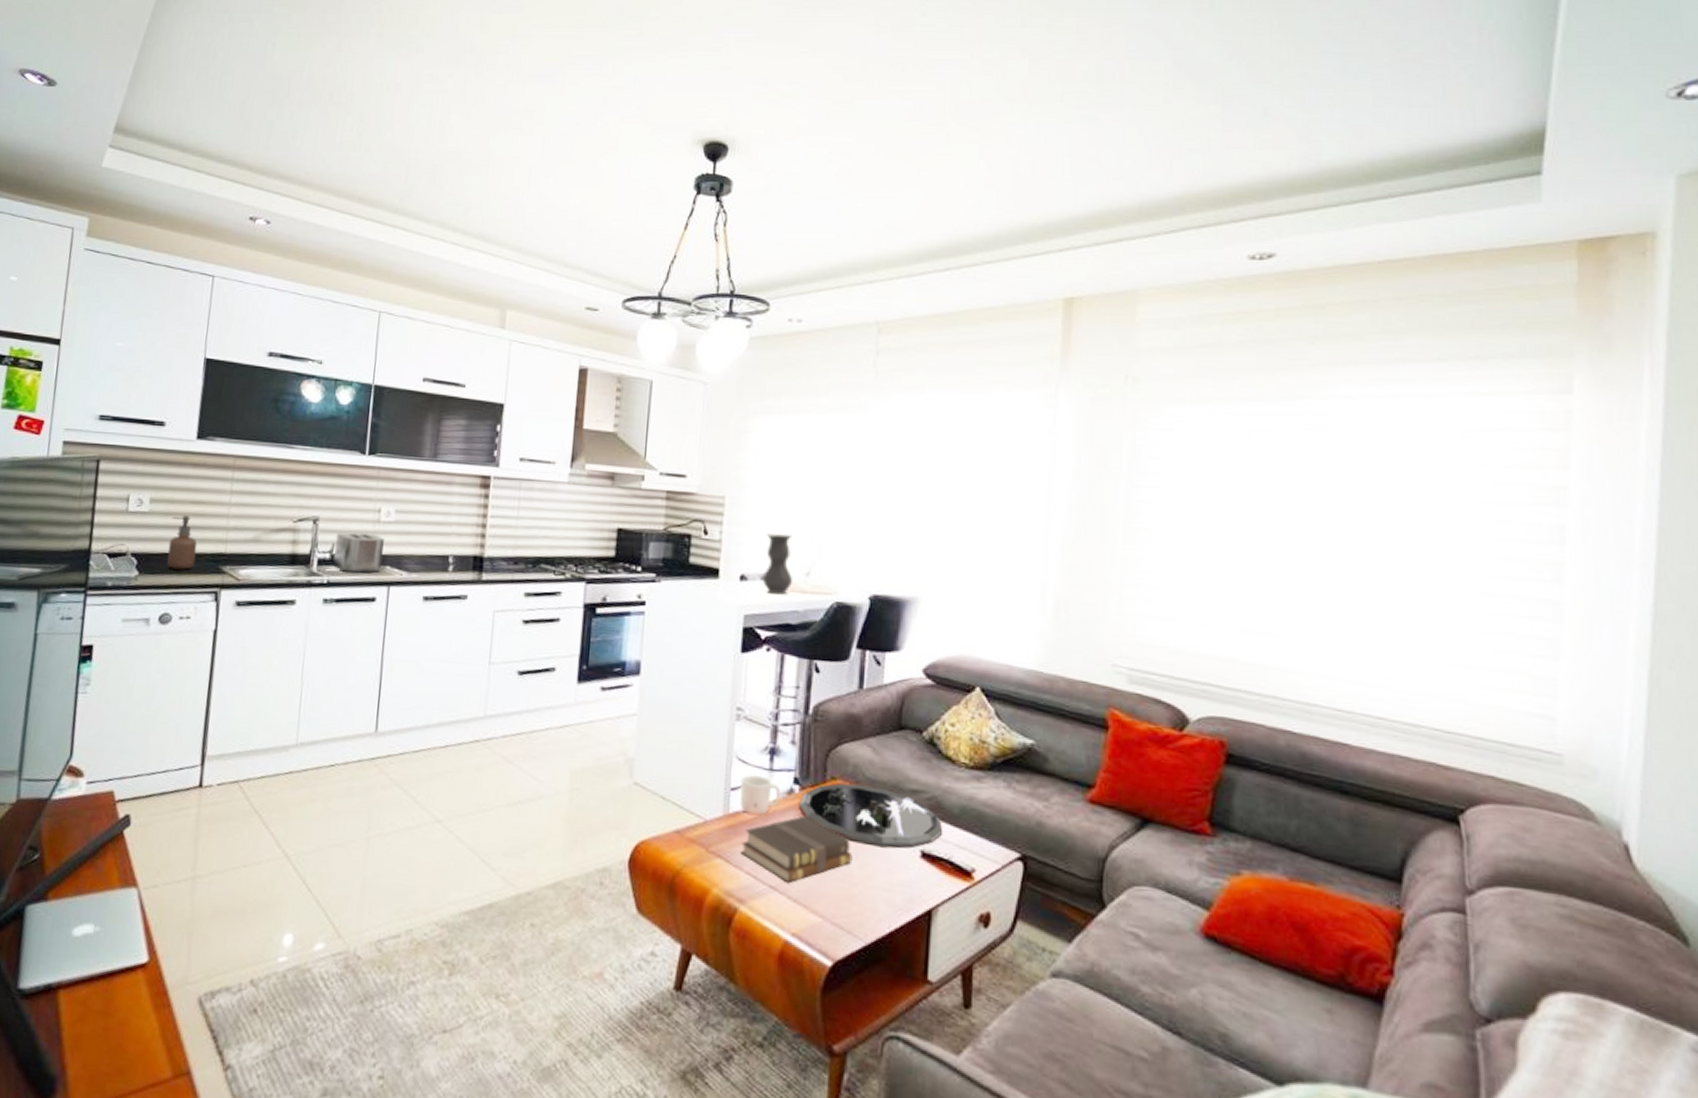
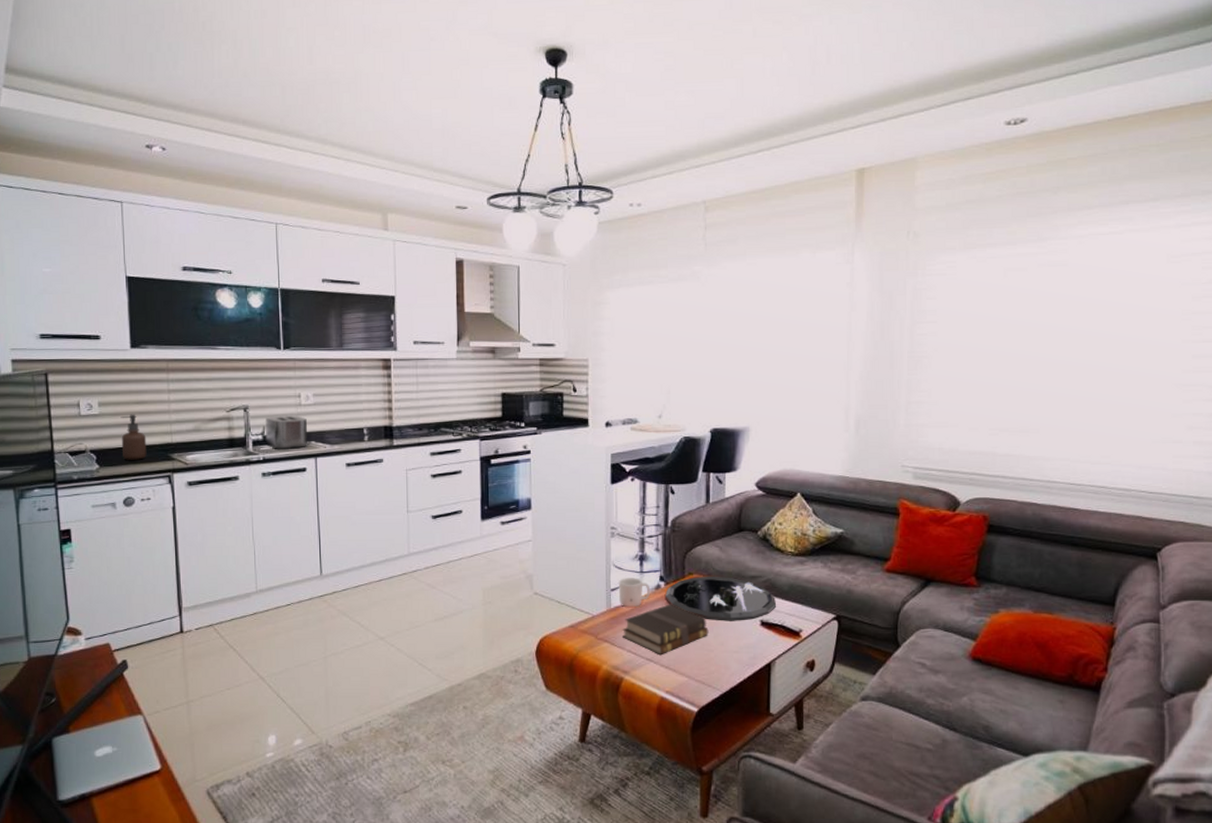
vase: present [762,533,793,595] -> none [623,385,649,435]

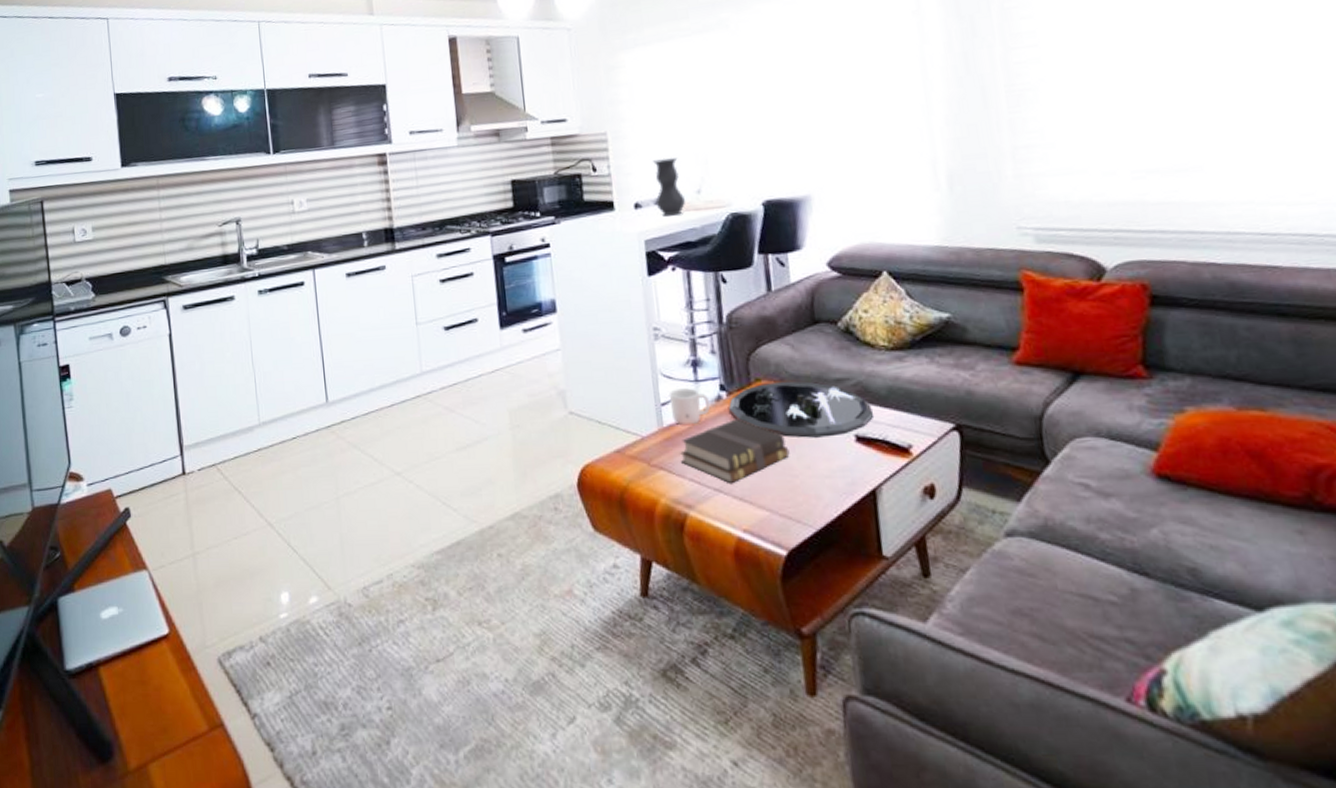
soap dispenser: present [120,414,147,460] -> none [114,236,141,287]
toaster: present [266,415,307,450] -> none [259,224,304,264]
vase: none [623,385,649,435] -> present [653,157,686,216]

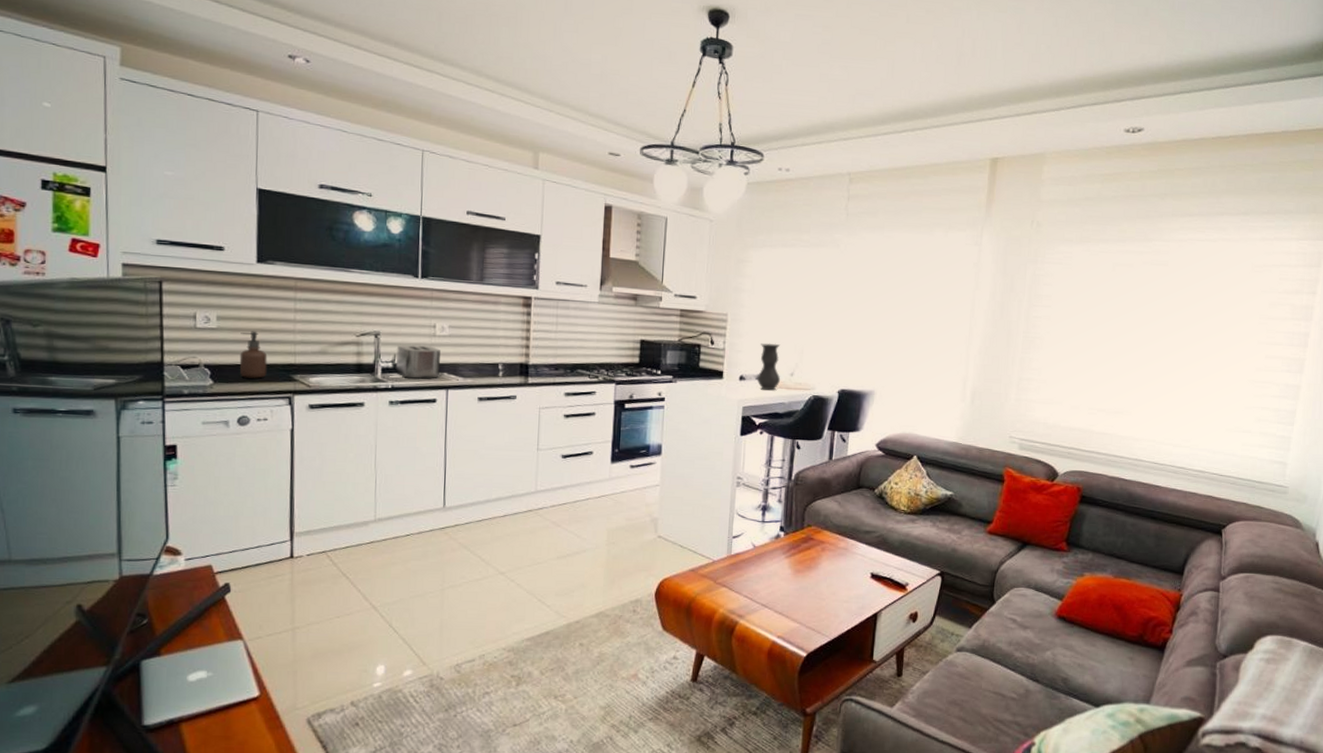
soap dispenser: none [114,236,141,287] -> present [239,331,268,379]
toaster: none [259,224,304,264] -> present [396,344,440,379]
mug: present [668,388,711,426] -> none [739,526,771,555]
bible: present [680,418,790,484] -> none [740,553,822,602]
decorative tray: present [729,381,873,438] -> none [784,528,886,573]

